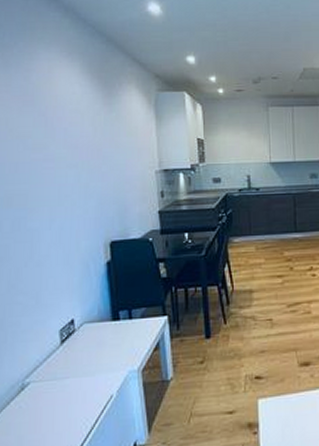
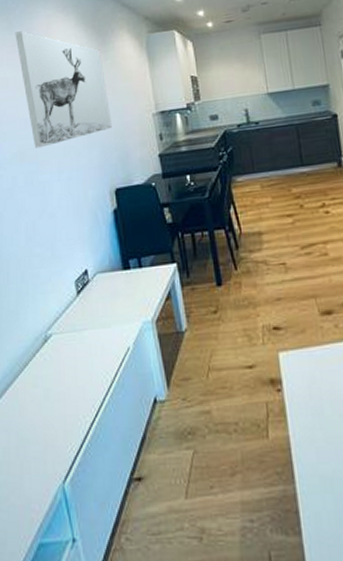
wall art: none [10,71,112,195] -> present [15,31,112,149]

